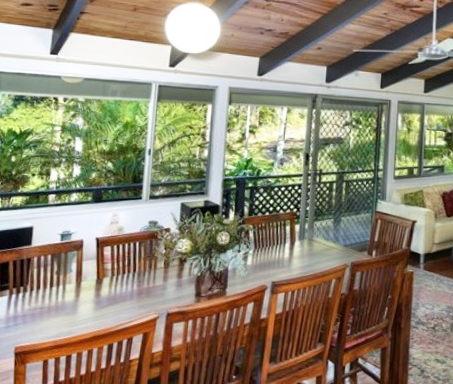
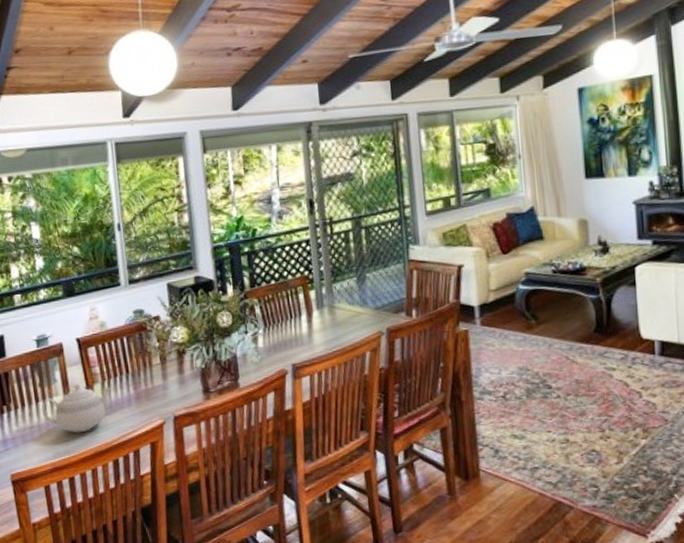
teapot: none [54,275,118,318] -> present [42,383,112,433]

